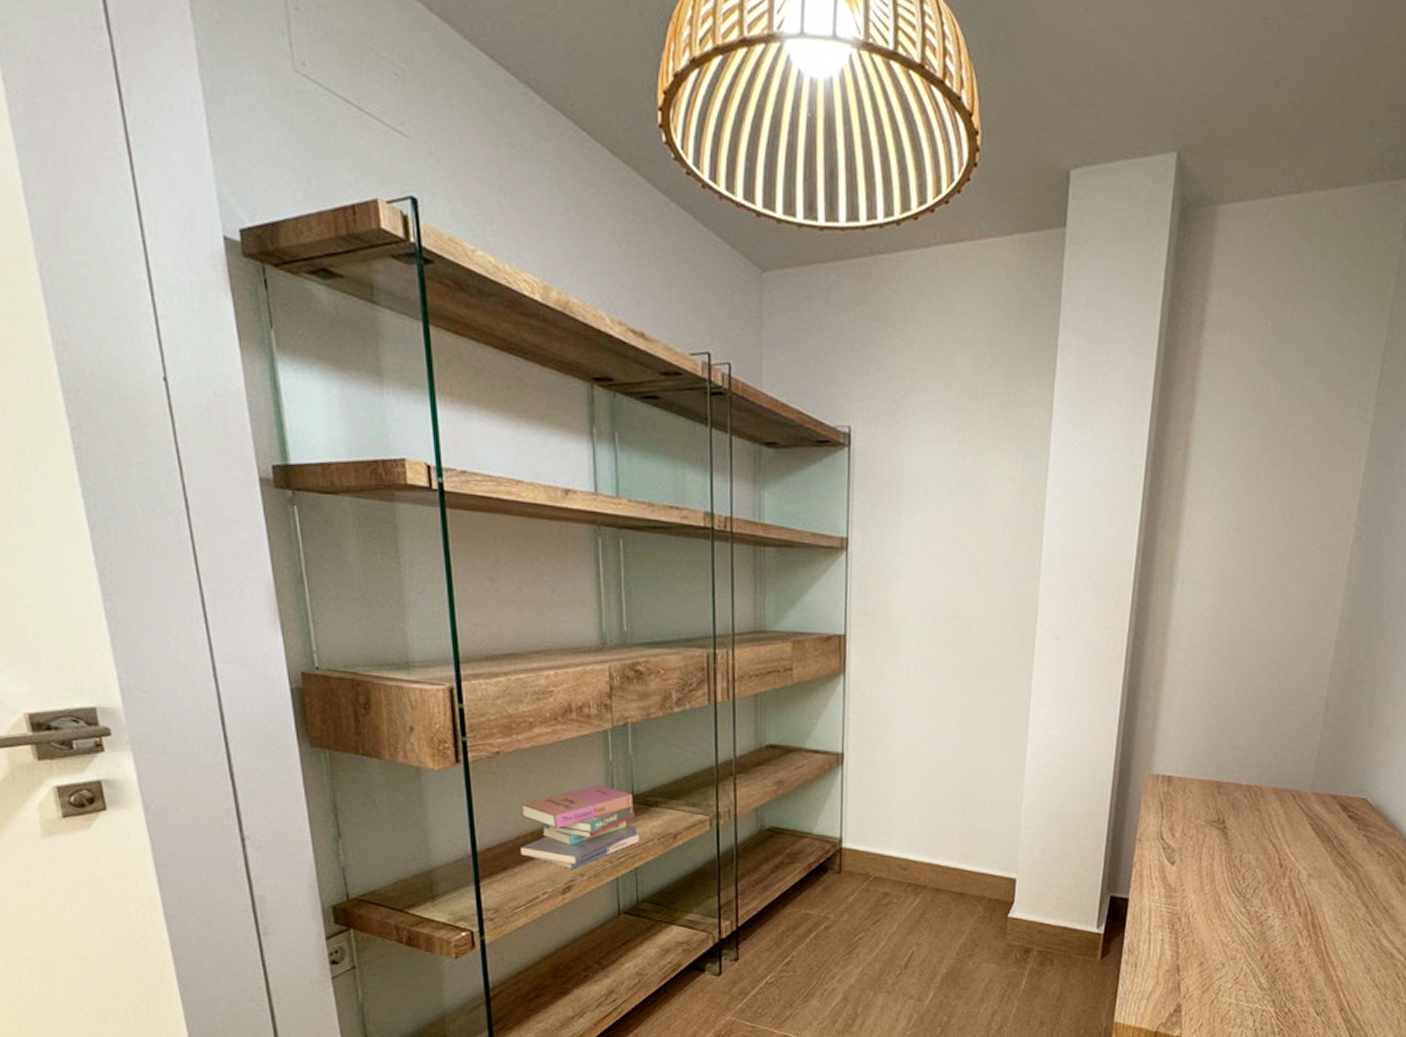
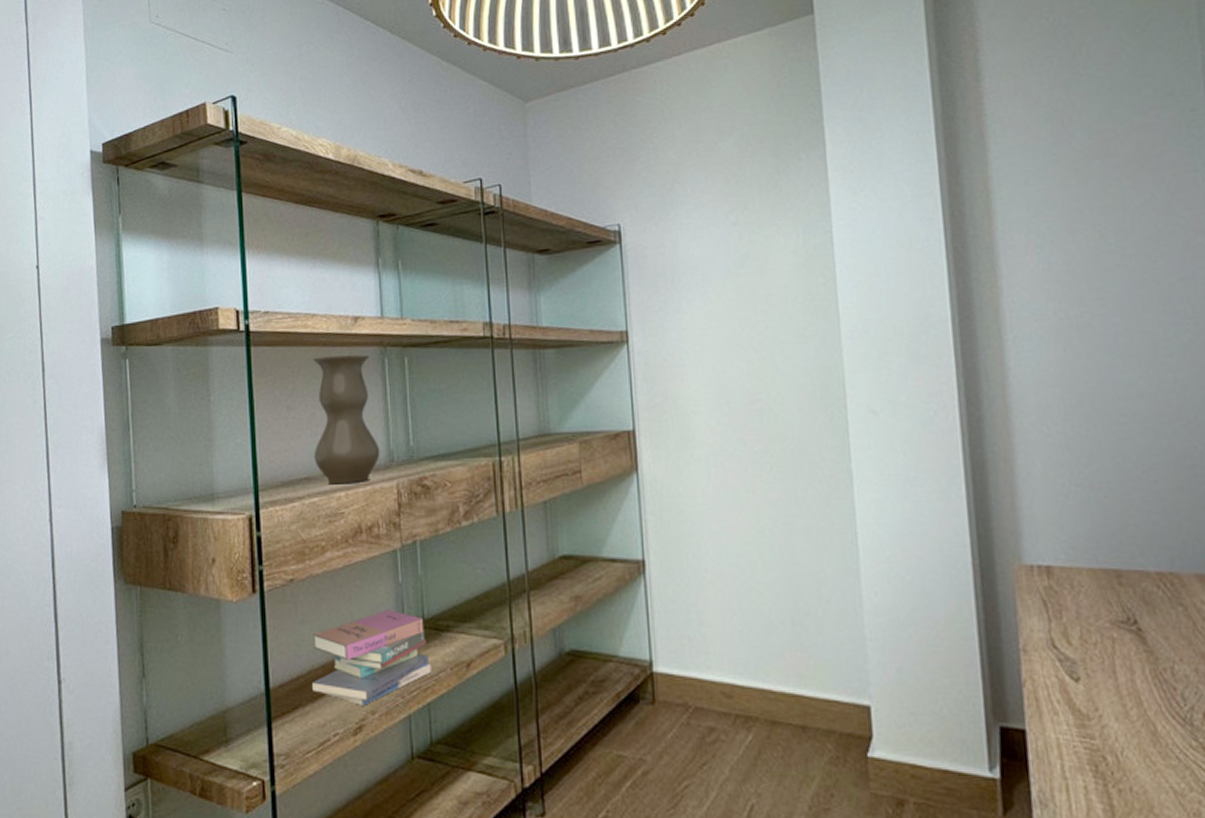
vase: none [518,528,592,663] -> present [313,354,380,485]

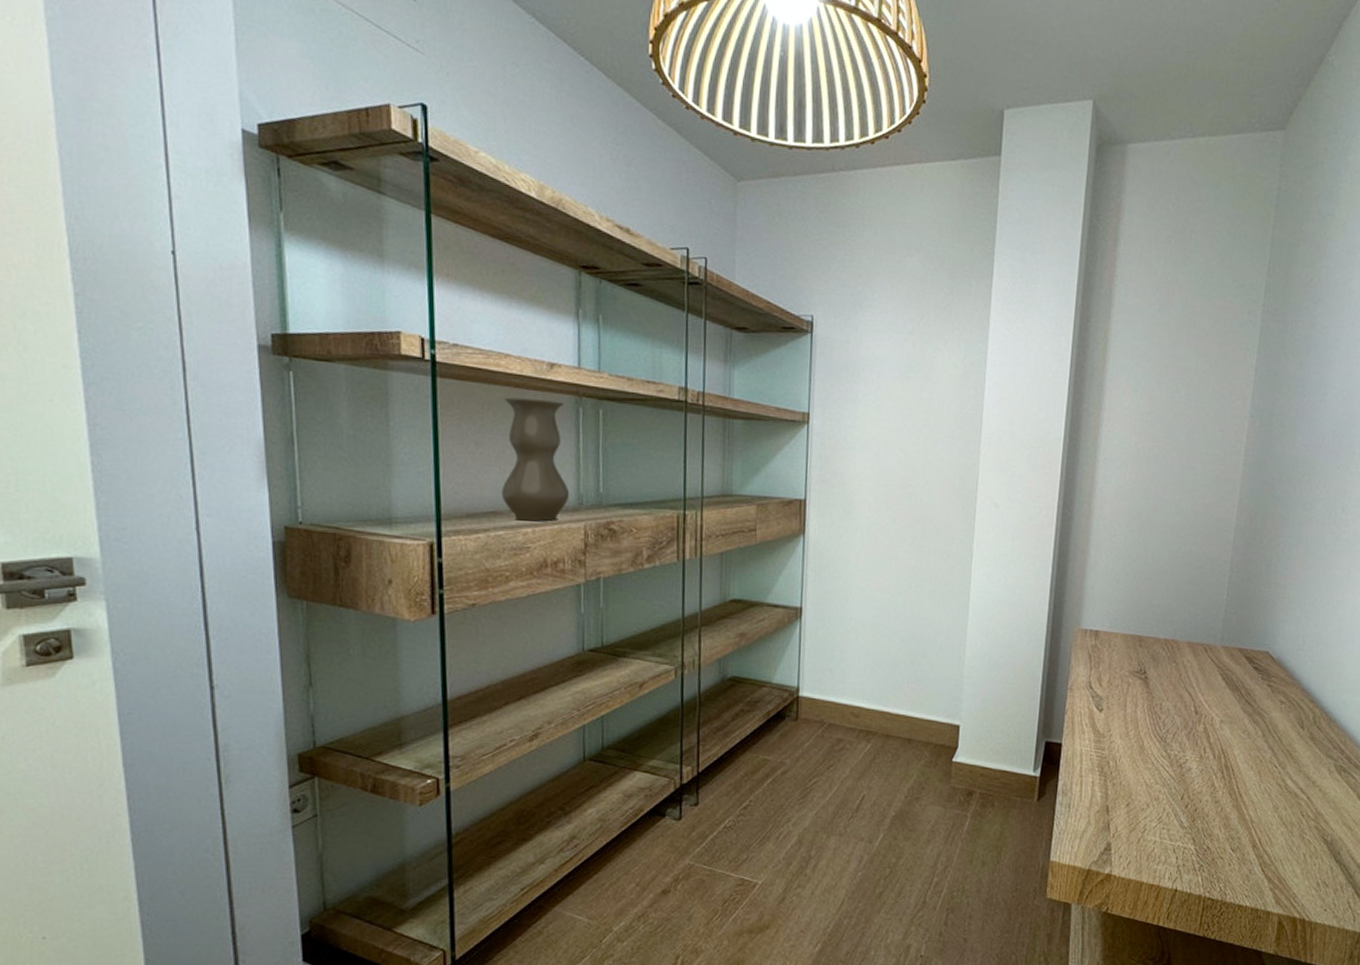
books: present [312,610,431,705] -> none [491,636,607,717]

